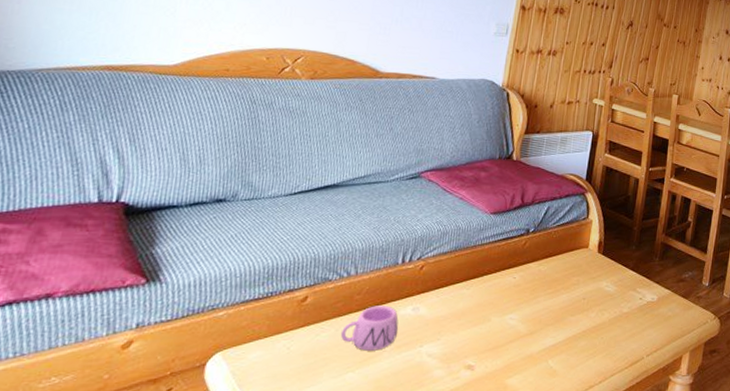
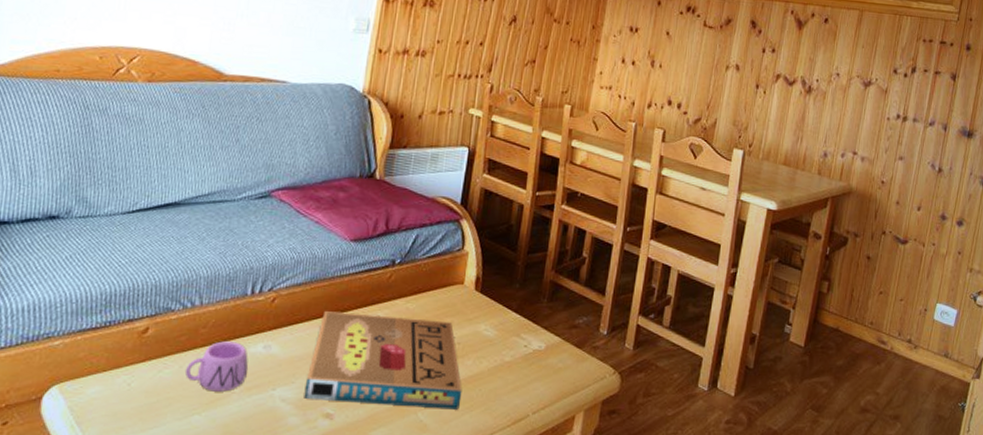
pizza box: none [448,276,587,356] -> present [304,311,462,410]

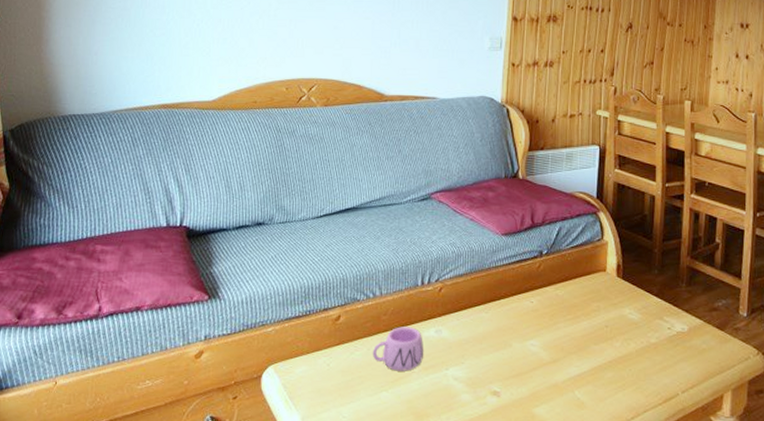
pizza box: present [304,311,462,410] -> none [473,299,614,389]

